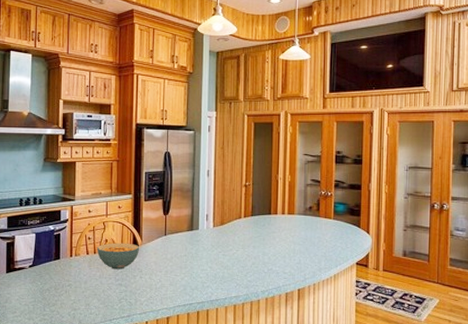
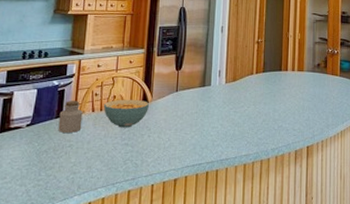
jar: none [57,244,78,273] -> present [58,101,83,133]

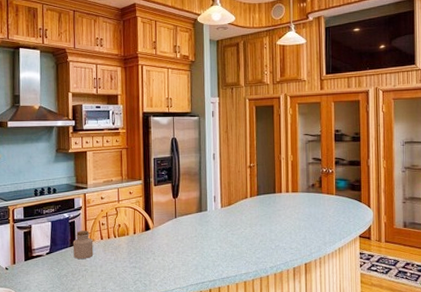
cereal bowl: present [103,99,150,128] -> none [110,227,152,253]

